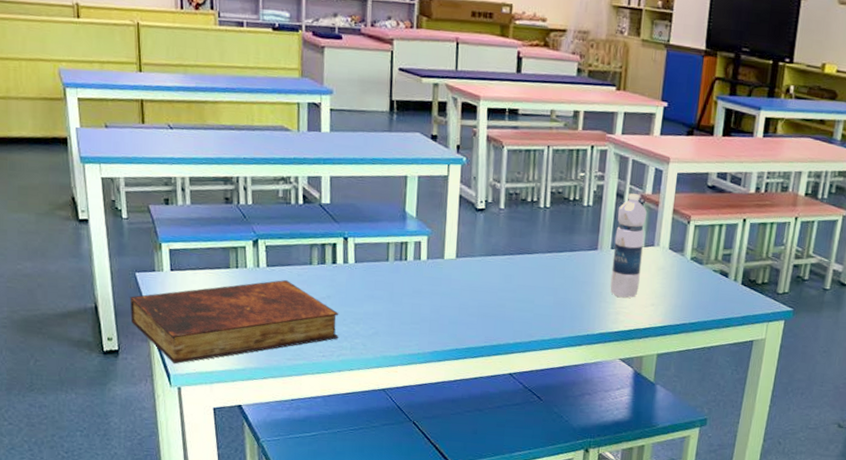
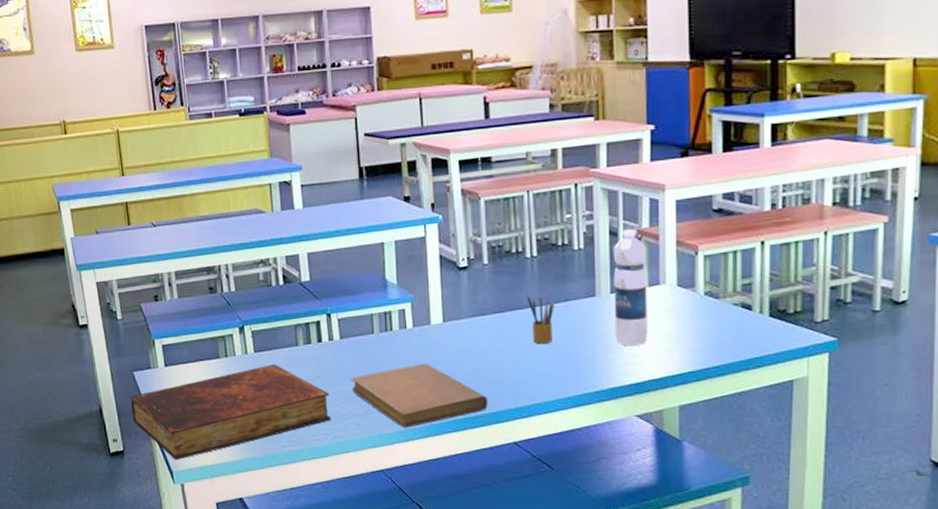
notebook: none [361,294,490,352] -> present [351,364,488,428]
pencil box: none [536,242,561,288] -> present [527,295,555,344]

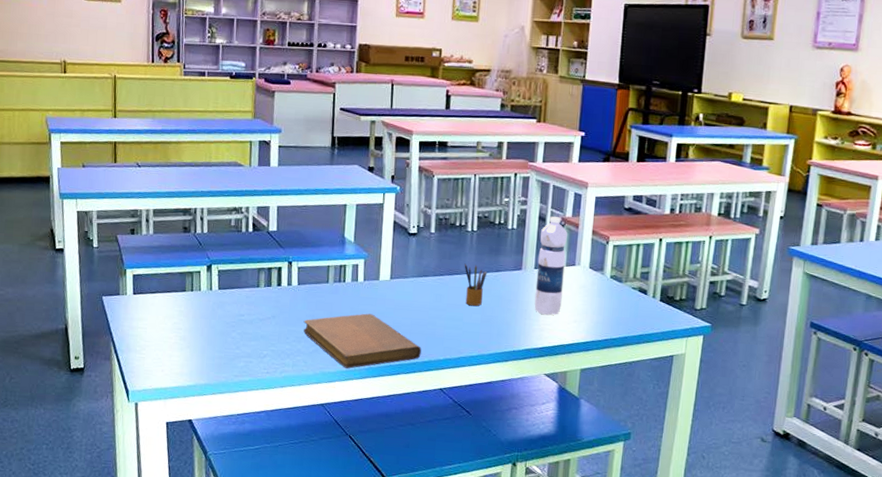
book: present [130,364,332,461] -> none [96,302,283,381]

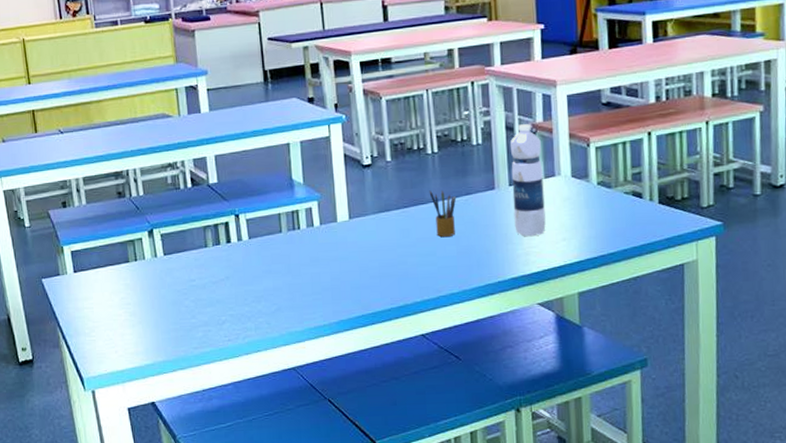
notebook: present [303,313,422,369] -> none [260,260,395,325]

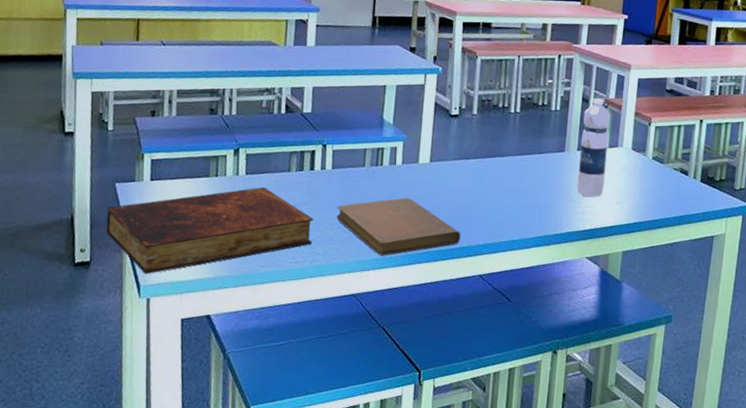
book: none [39,267,242,367] -> present [106,187,314,275]
notebook: none [260,260,395,325] -> present [336,198,461,256]
pencil box: present [429,190,457,238] -> none [506,145,530,189]

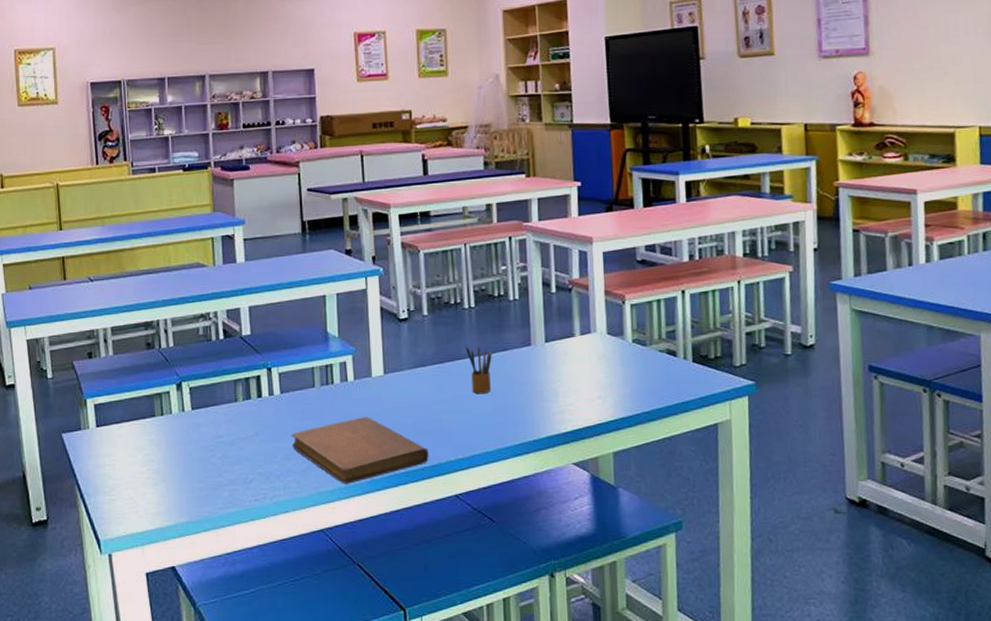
book: present [106,187,314,275] -> none [57,422,271,529]
pencil box: none [506,145,530,189] -> present [465,346,493,394]
water bottle: present [577,98,610,197] -> none [546,280,582,394]

